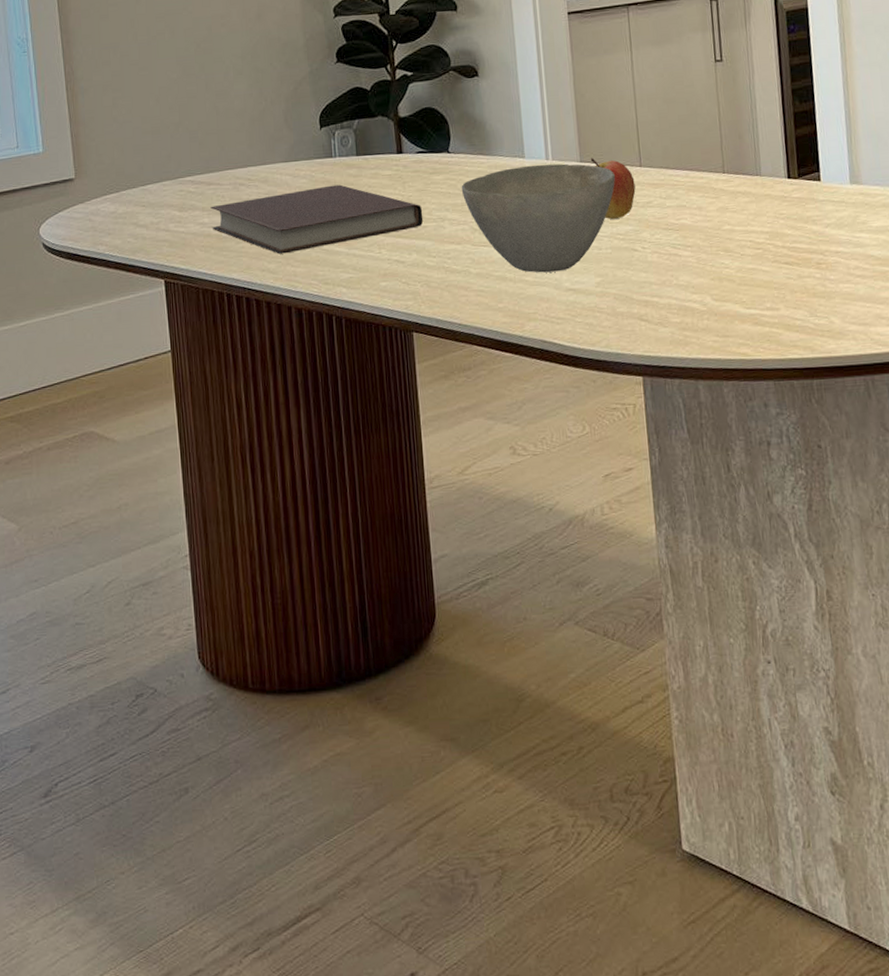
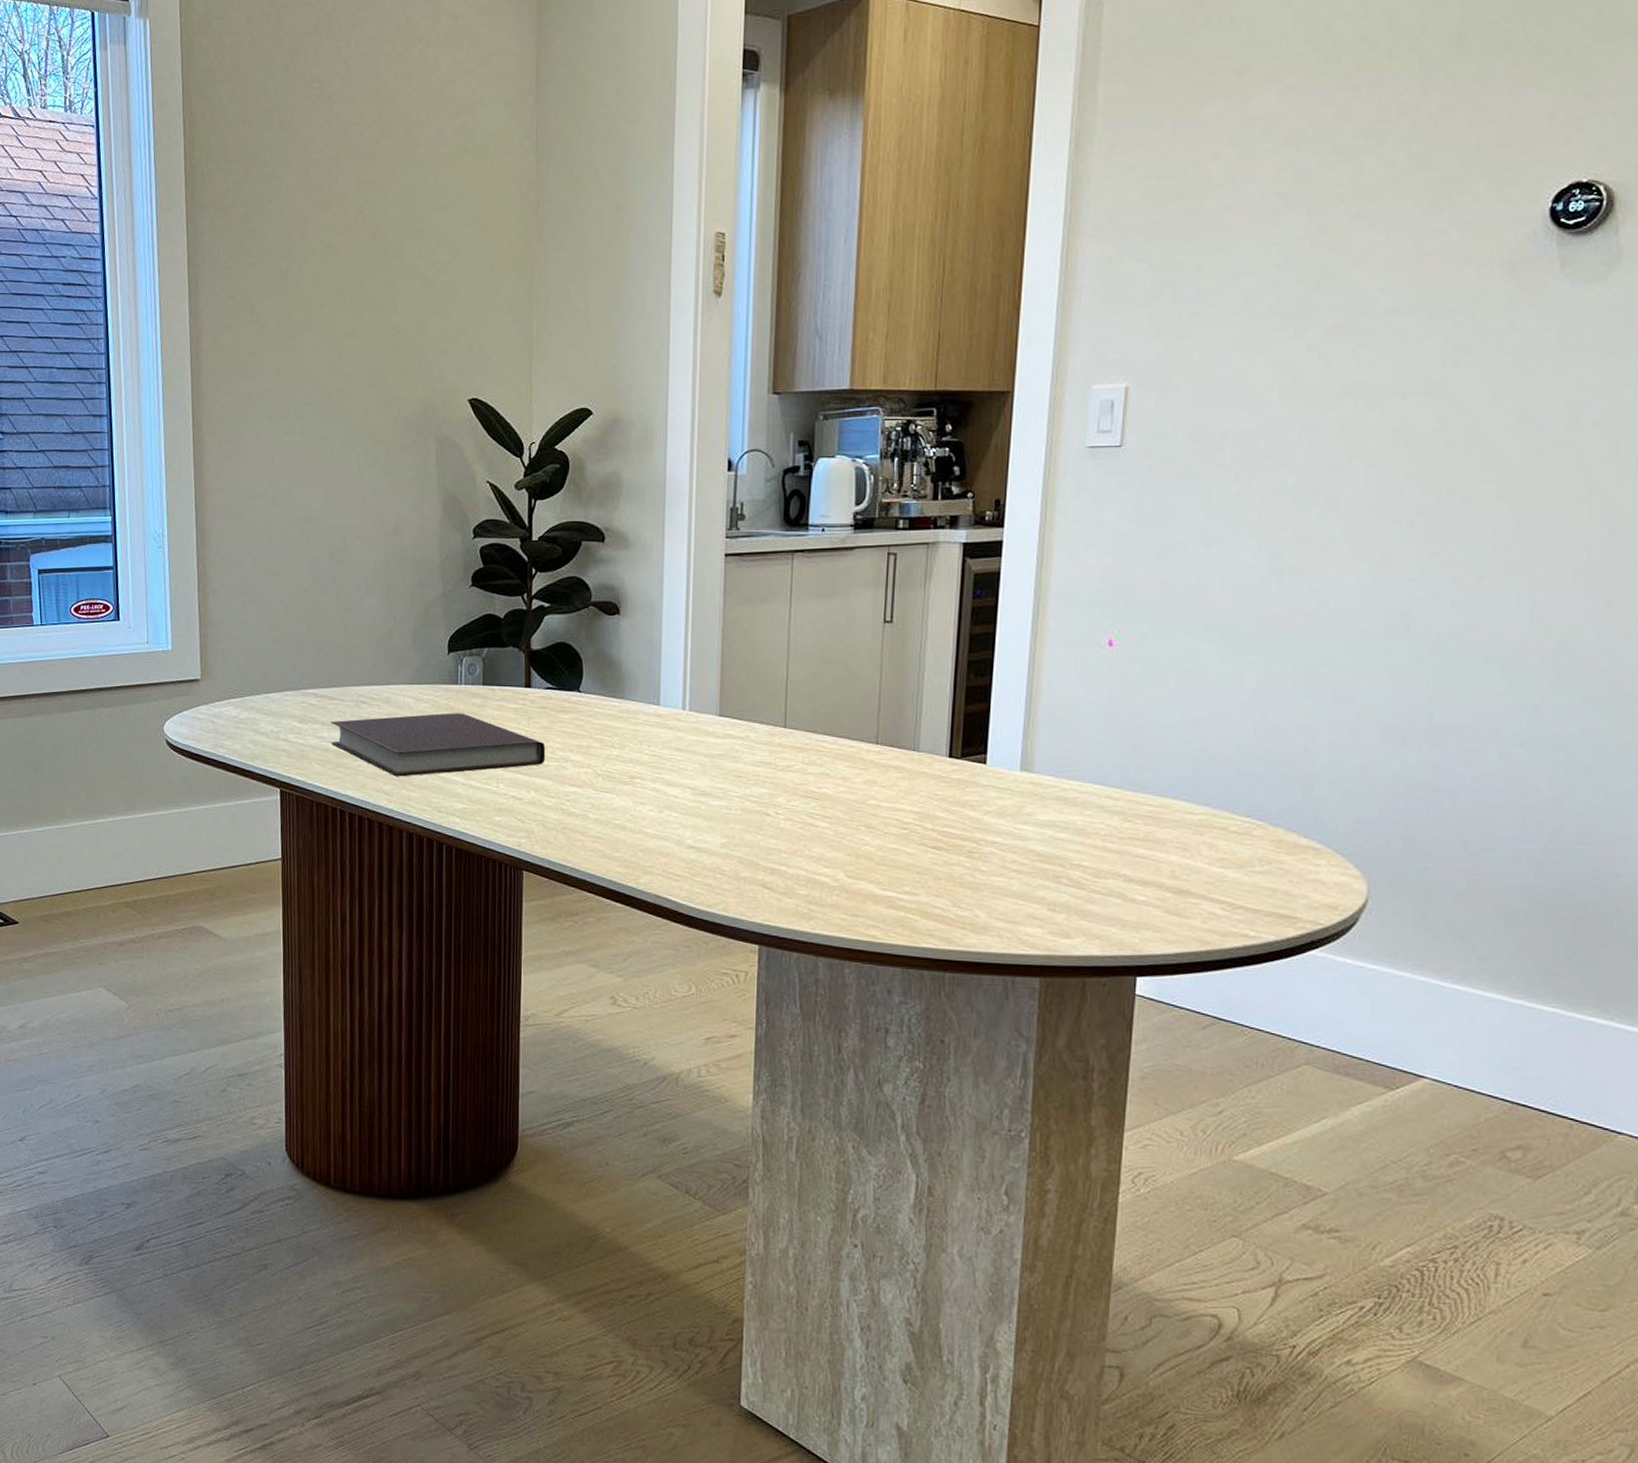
bowl: present [461,163,615,273] -> none [588,714,755,828]
fruit: present [590,157,636,220] -> none [730,712,777,781]

